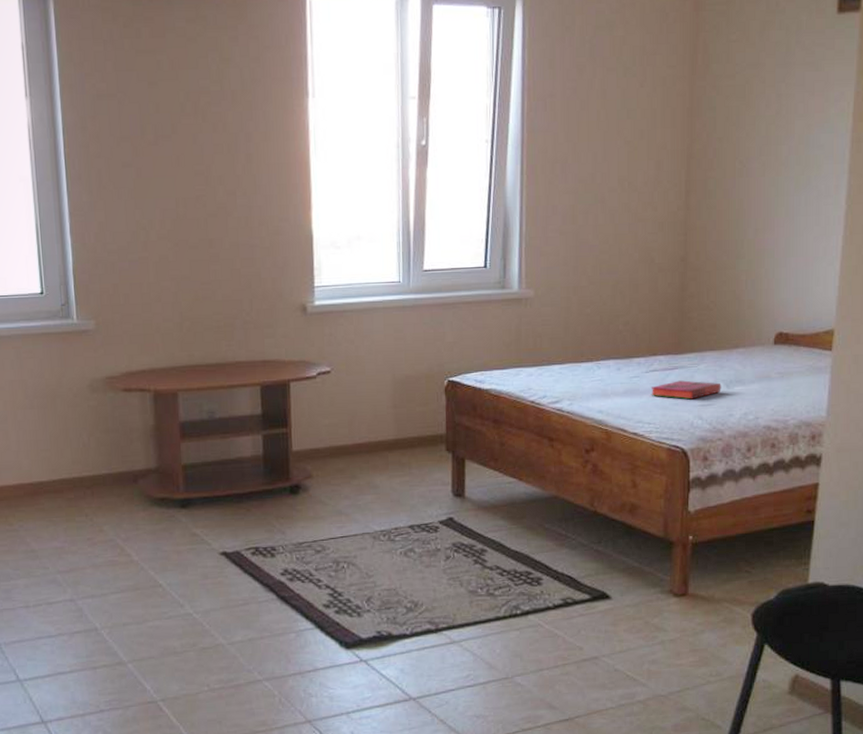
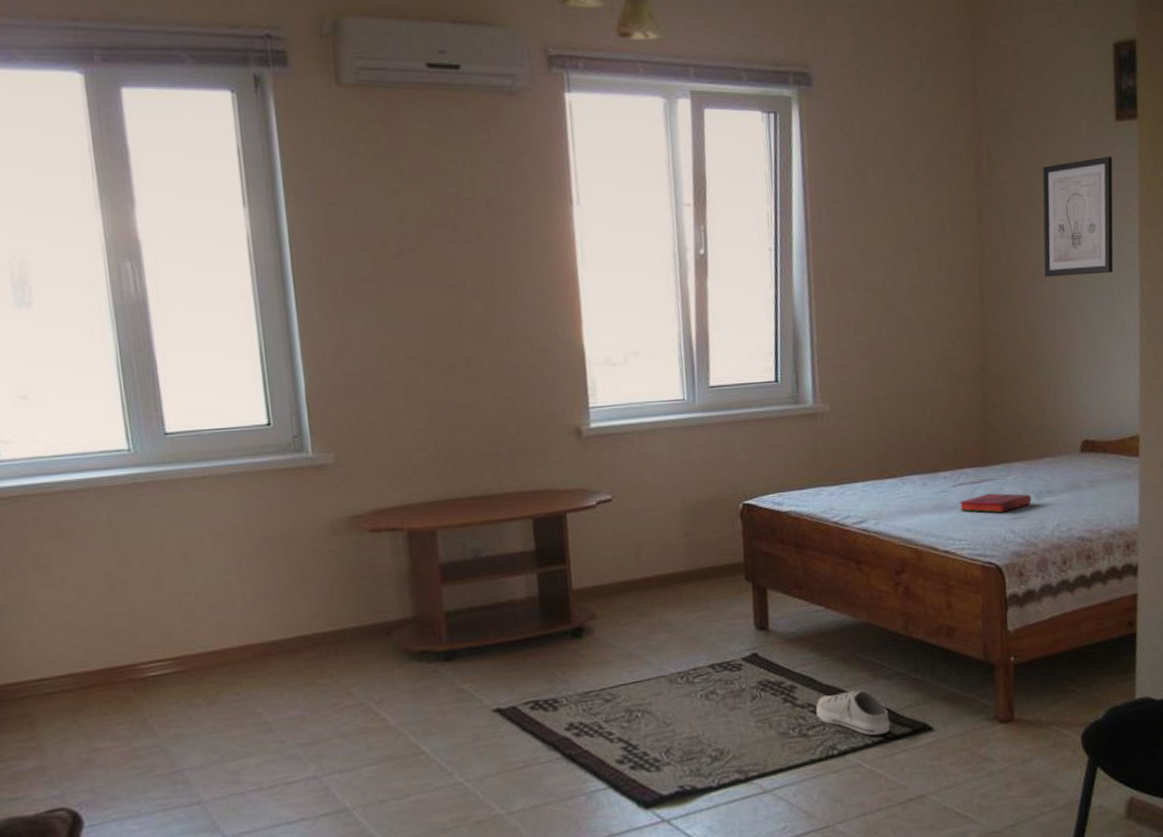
shoe: none [503,556,571,600] -> present [816,689,890,736]
wall art: none [752,49,831,171] -> present [1042,156,1114,277]

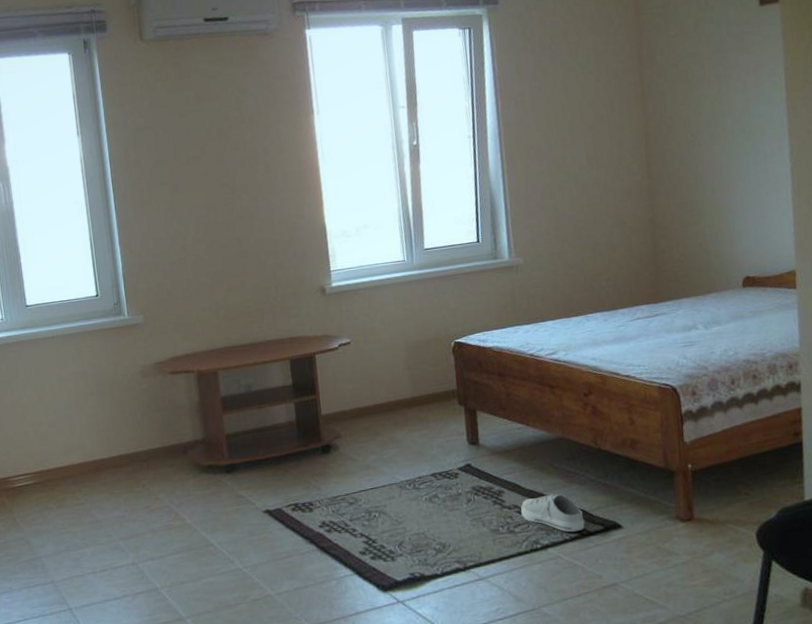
hardback book: present [959,493,1032,513] -> none [636,325,701,342]
wall art: present [1042,156,1114,277] -> none [696,35,764,141]

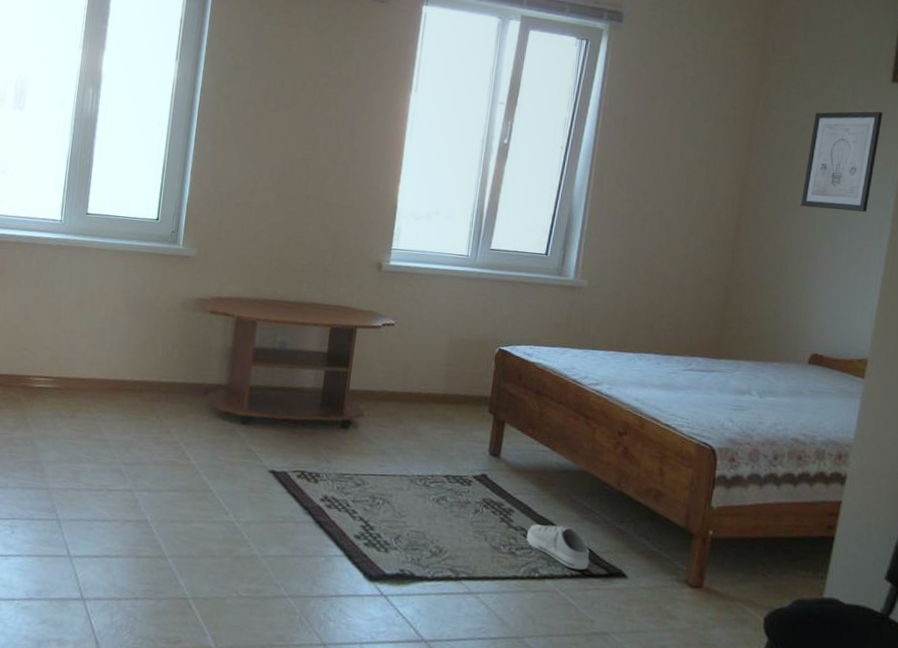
wall art: none [696,35,764,141] -> present [801,111,883,212]

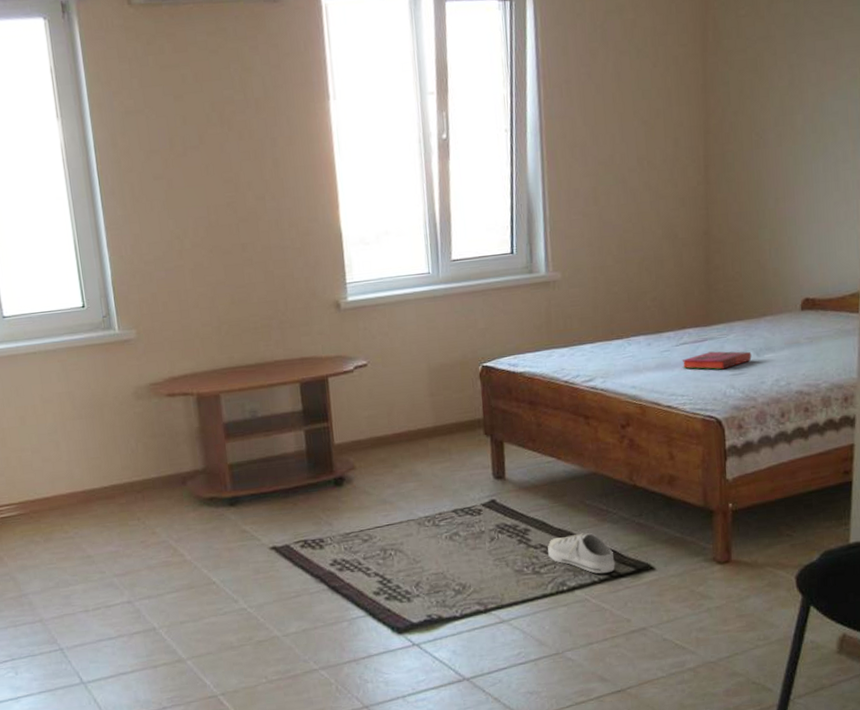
hardback book: none [686,382,754,403] -> present [682,351,752,370]
wall art: present [801,111,883,212] -> none [768,17,840,142]

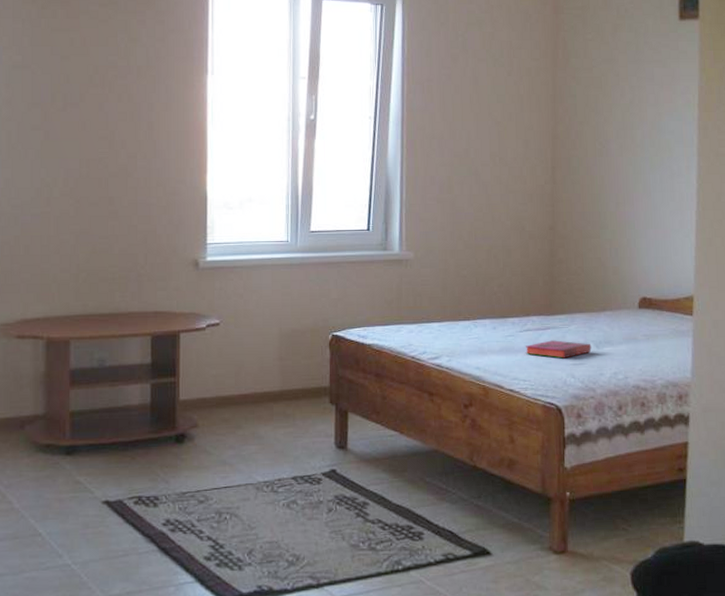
shoe: present [548,532,615,574] -> none [385,511,452,555]

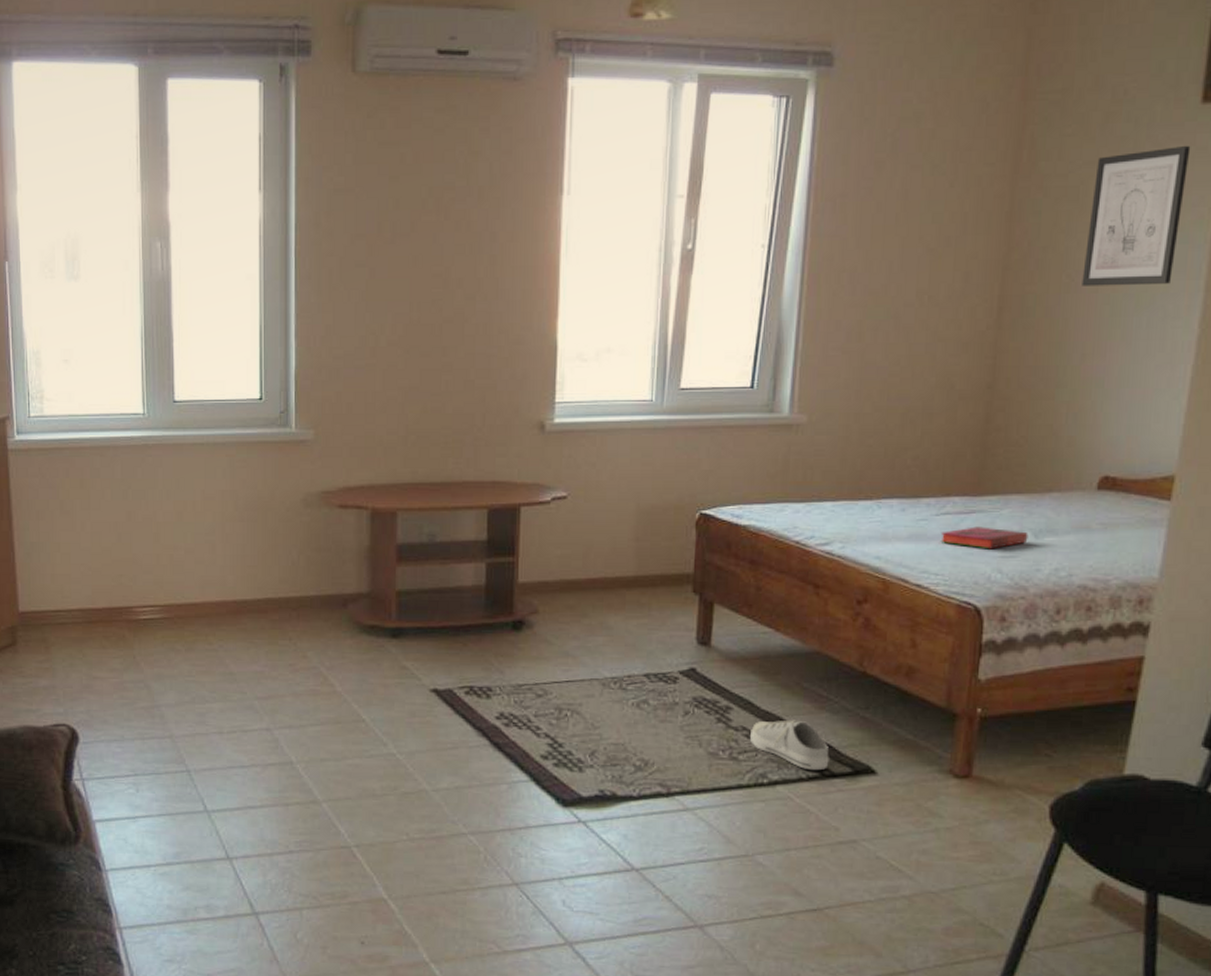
shoe: none [385,511,452,555] -> present [750,719,829,771]
wall art: none [610,49,676,151] -> present [1082,145,1191,286]

